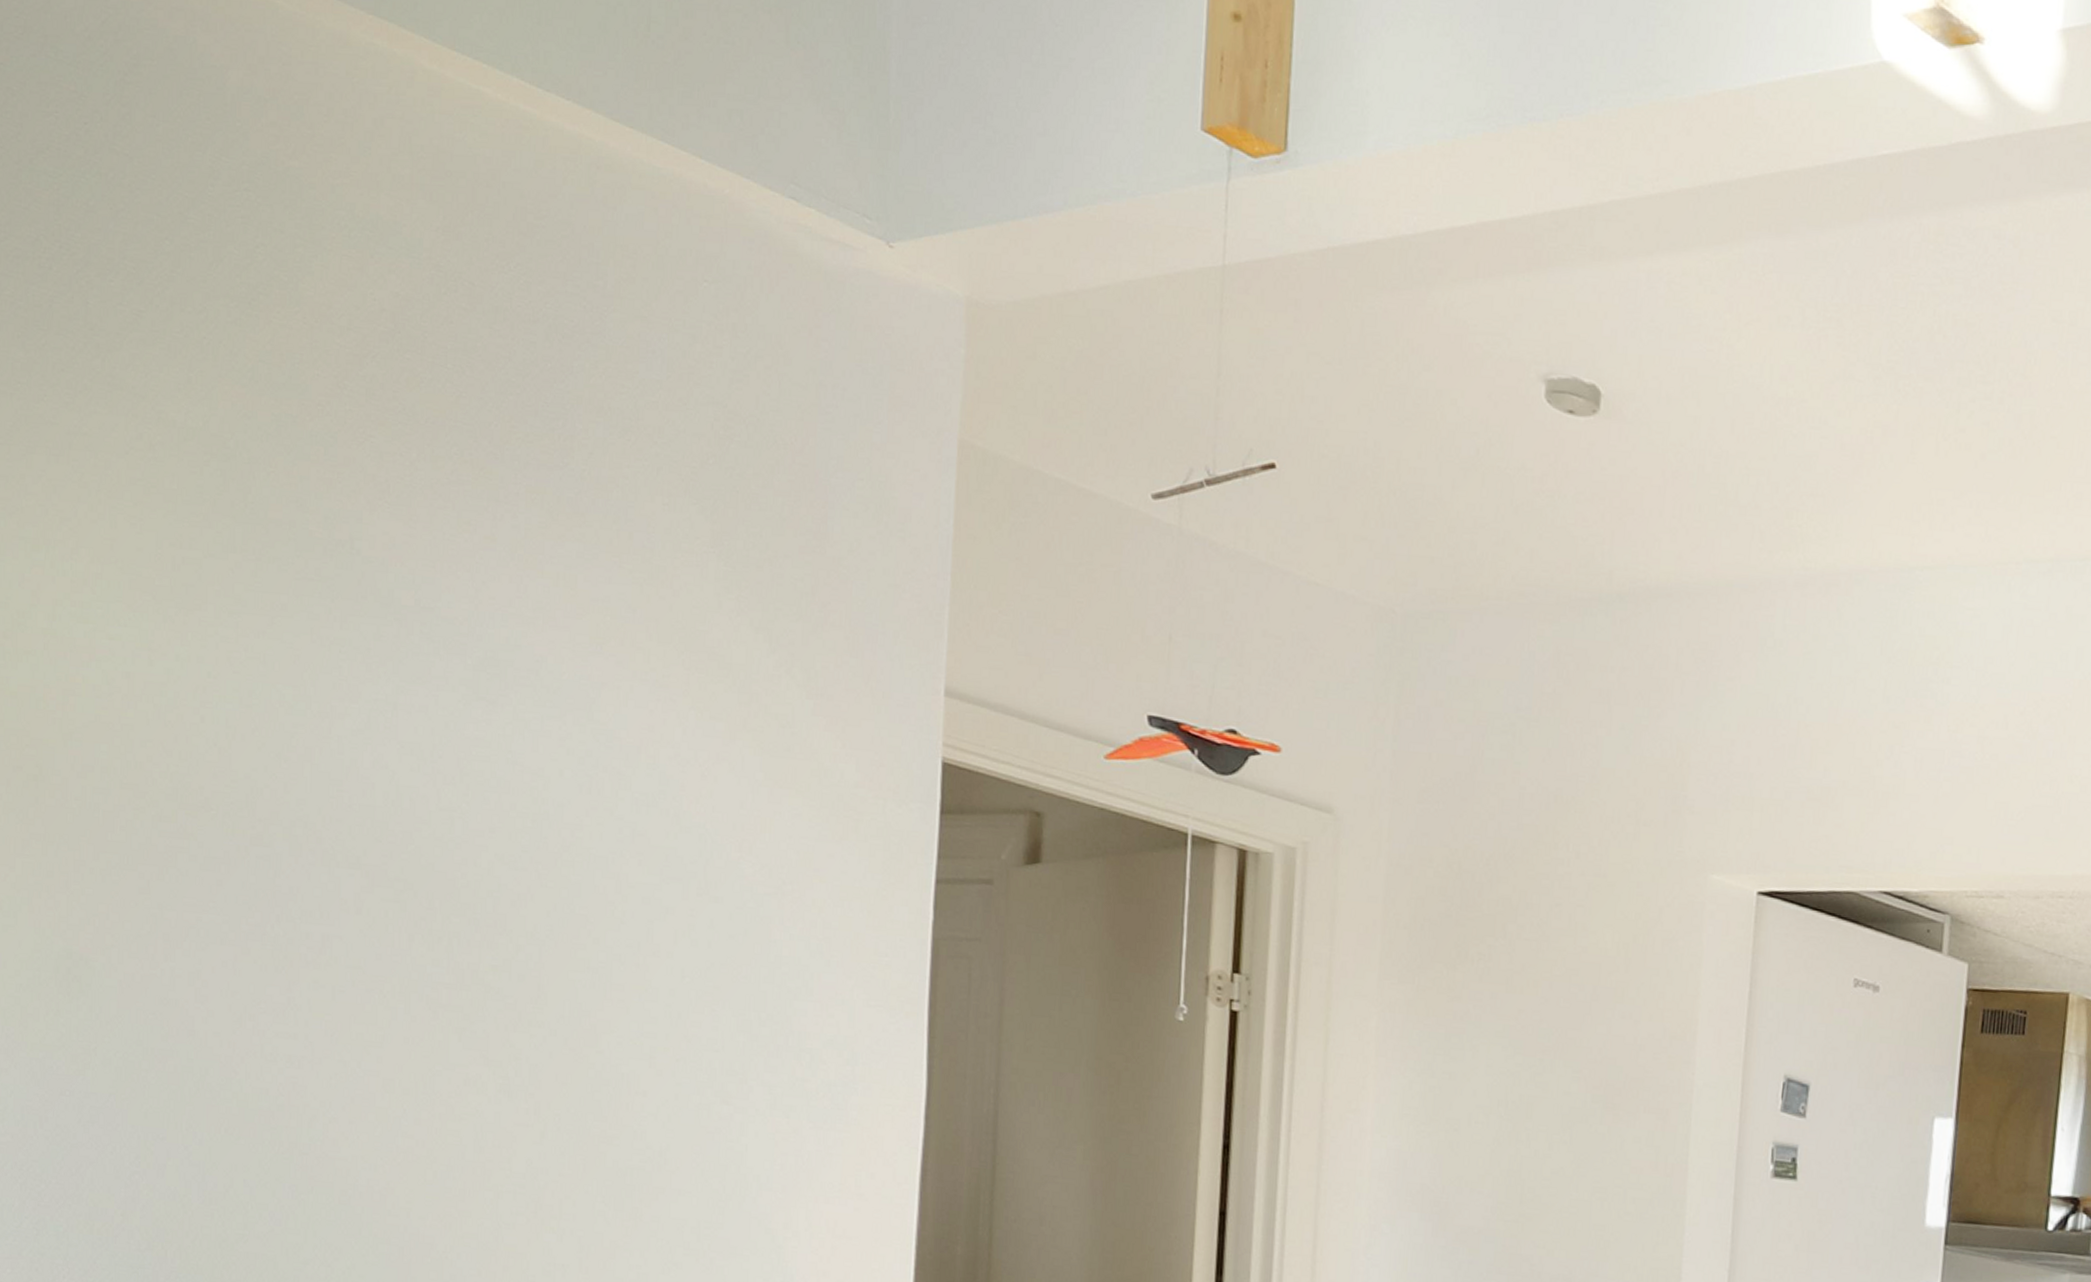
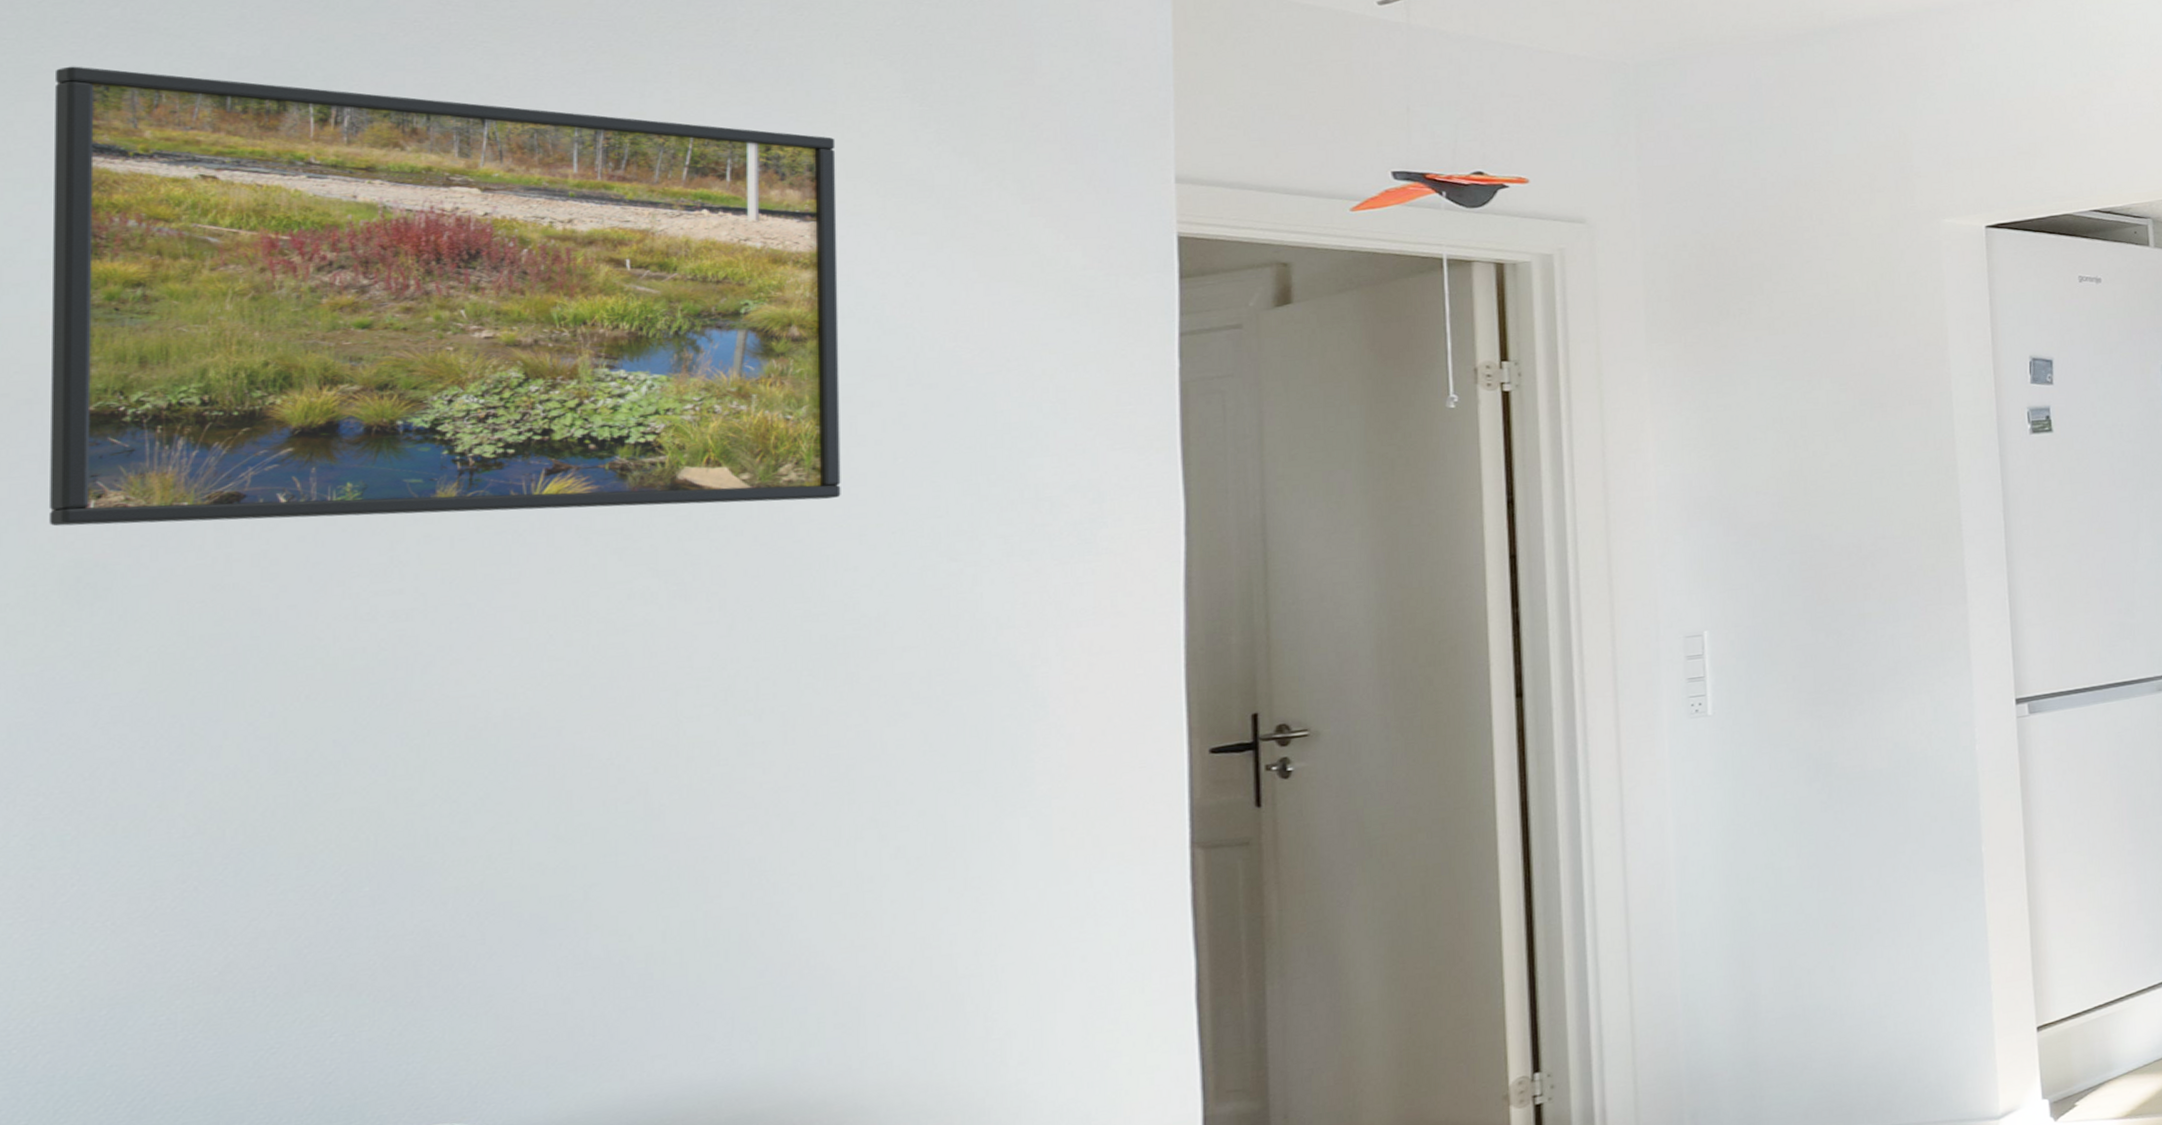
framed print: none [49,419,651,1011] -> present [50,66,841,527]

